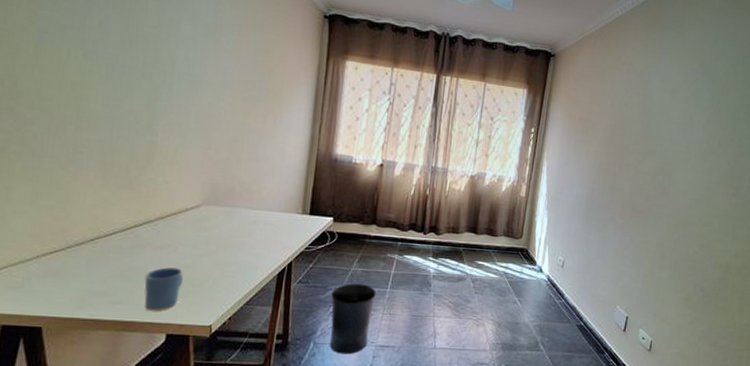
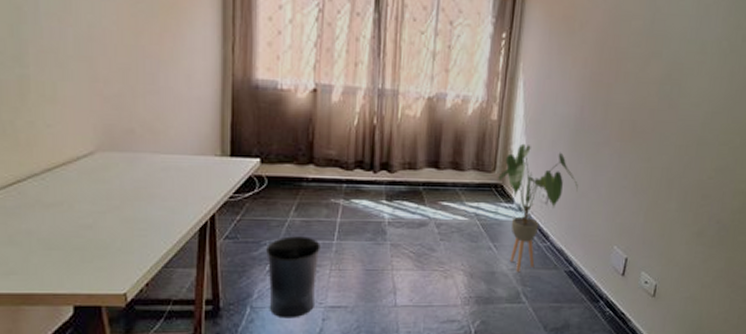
mug: present [144,267,183,311] -> none [38,229,84,280]
house plant: none [524,216,589,325] -> present [498,143,578,273]

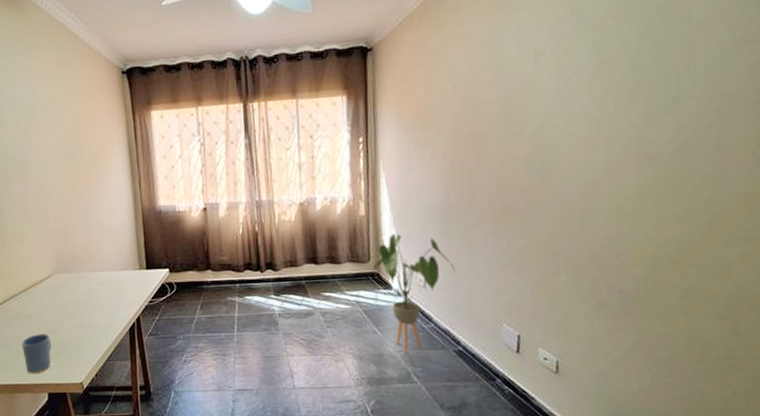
mug: none [38,229,84,280] -> present [21,334,52,374]
waste bin: present [266,236,320,319] -> none [181,330,225,401]

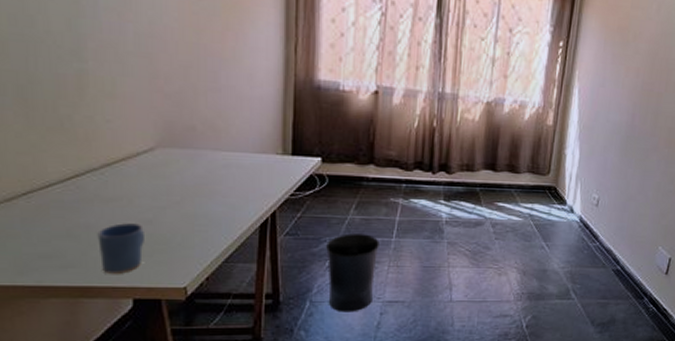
waste bin: none [181,330,225,401] -> present [326,233,379,312]
house plant: present [373,233,455,354] -> none [552,148,627,271]

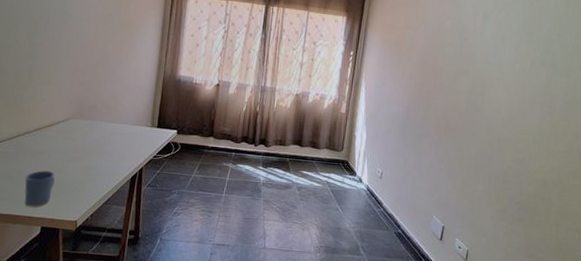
waste bin: present [326,233,379,312] -> none [174,188,213,251]

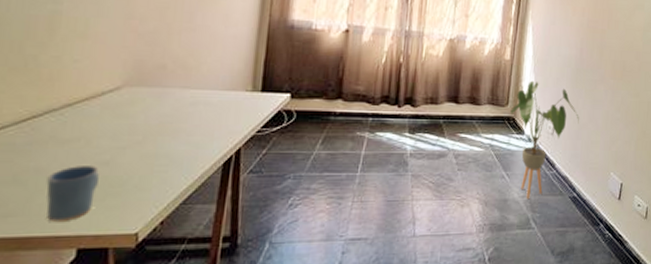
house plant: none [345,131,405,231] -> present [510,80,579,200]

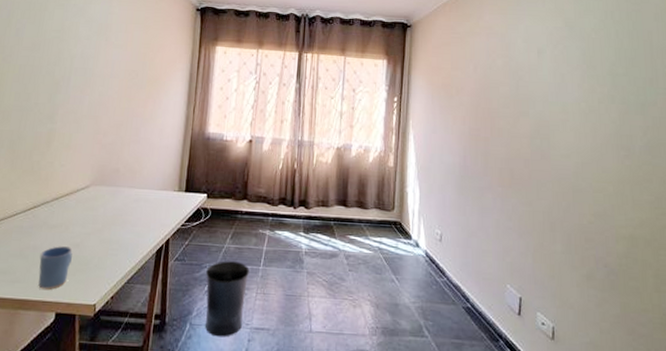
waste bin: none [290,169,344,253] -> present [205,261,249,337]
house plant: present [510,80,579,200] -> none [397,186,468,306]

